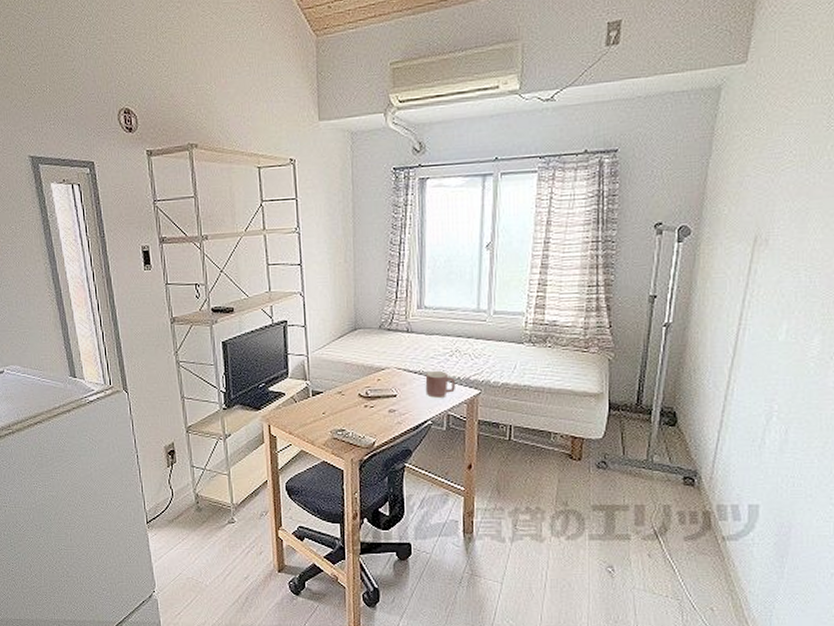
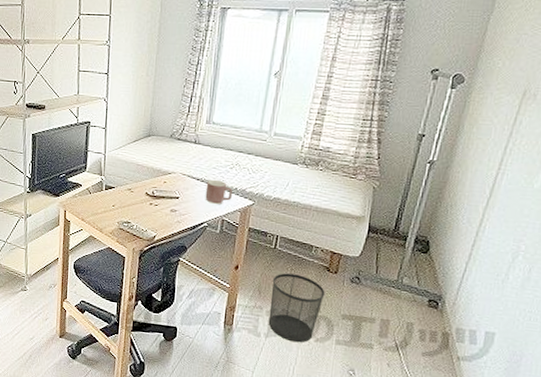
waste bin: none [511,466,570,544] -> present [268,273,325,343]

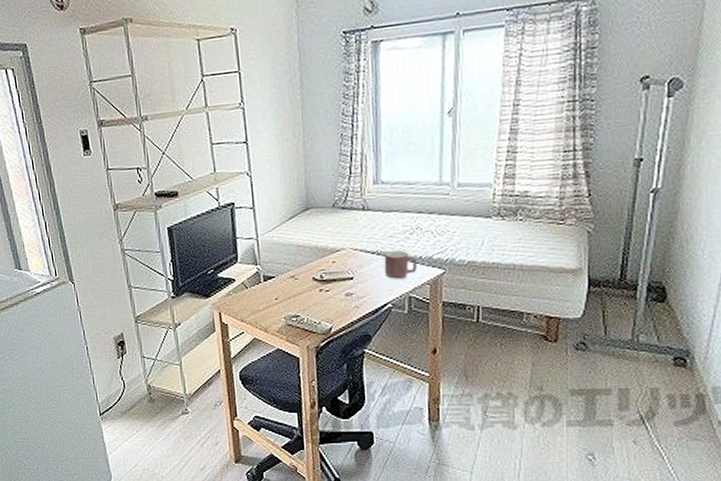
waste bin: present [268,273,325,343] -> none [480,349,546,431]

